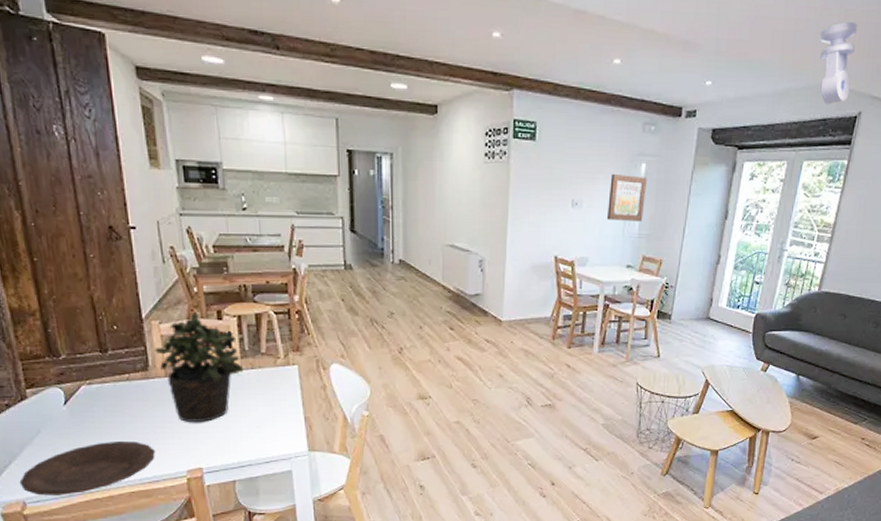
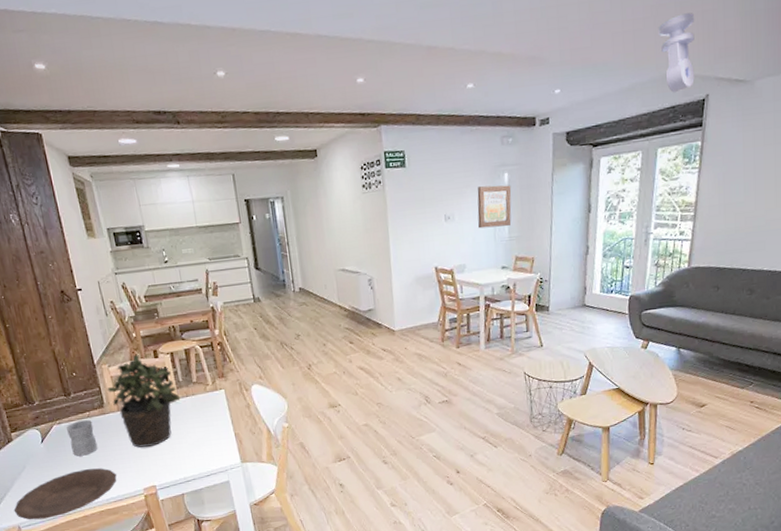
mug: none [98,383,136,425] -> present [66,420,98,457]

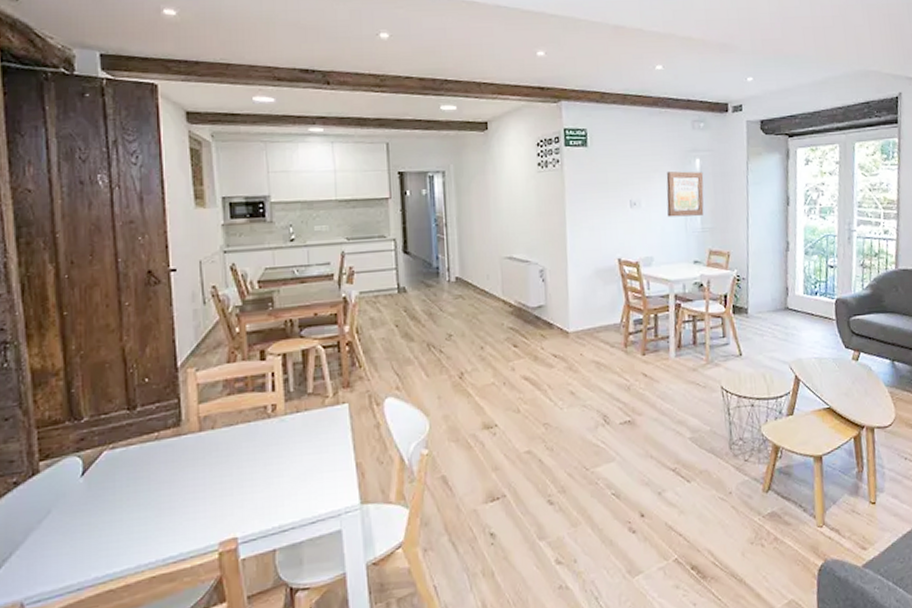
plate: present [13,468,117,520] -> none [19,512,183,593]
mug: present [66,420,98,457] -> none [122,443,163,496]
potted plant: present [107,354,181,448] -> none [189,355,288,483]
ceiling light: present [658,12,695,93] -> none [847,15,887,89]

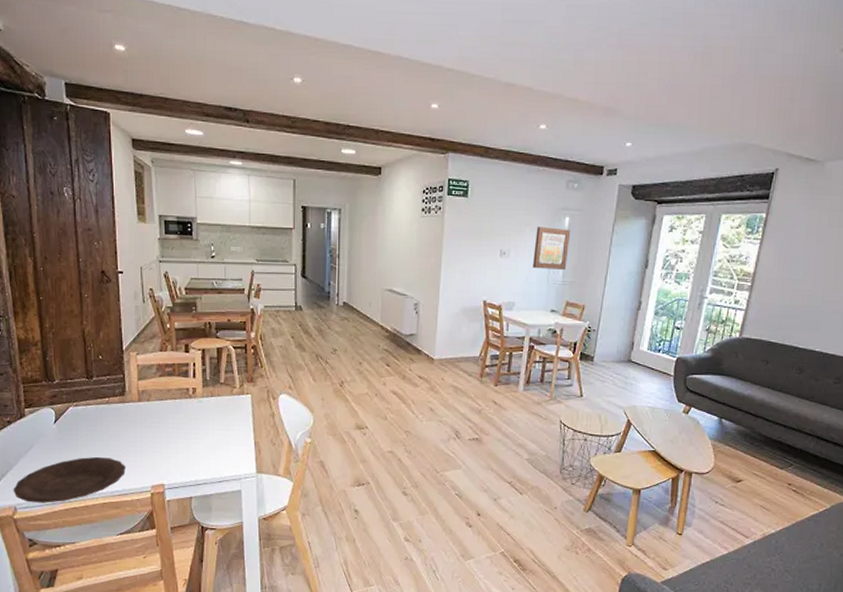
plate: none [19,512,183,593] -> present [13,457,125,503]

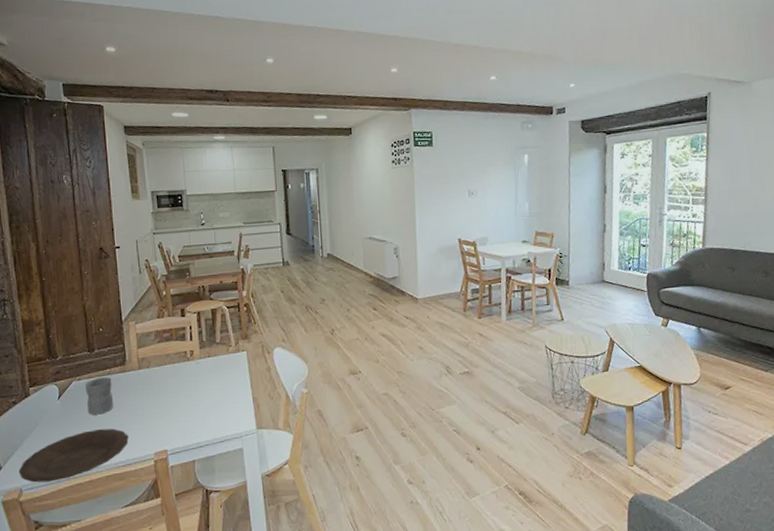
mug: none [83,406,112,443] -> present [85,377,114,415]
wall art: present [533,227,571,269] -> none [499,165,532,204]

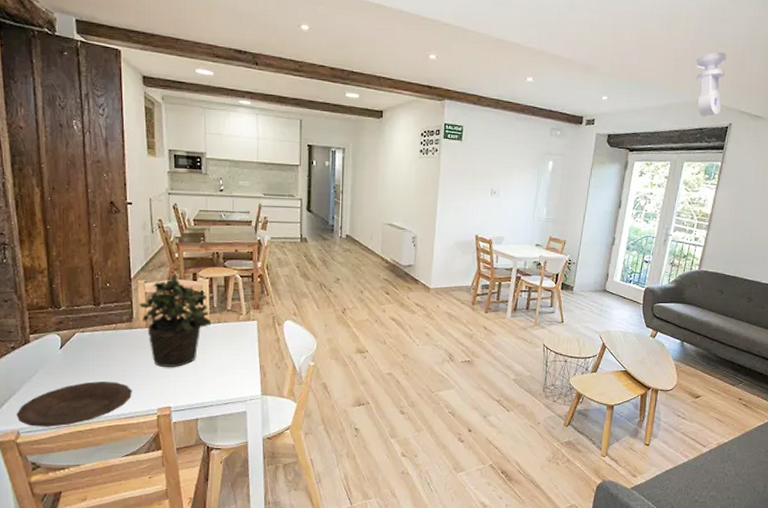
mug: present [85,377,114,415] -> none [90,332,118,368]
potted plant: none [131,312,202,408] -> present [139,274,212,367]
ceiling light: none [661,24,697,90] -> present [695,52,727,117]

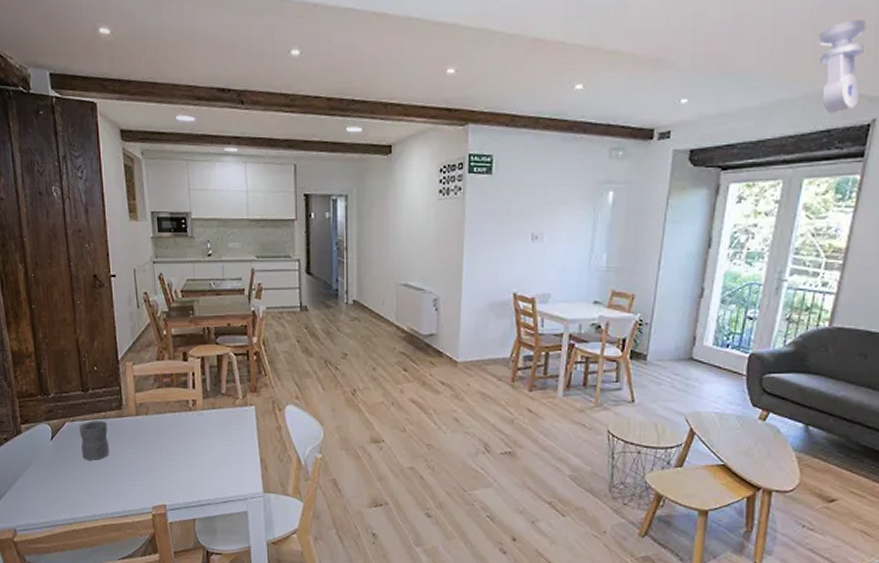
plate: present [16,381,132,427] -> none [12,476,125,525]
mug: none [90,332,118,368] -> present [79,421,110,460]
potted plant: present [139,274,212,367] -> none [128,354,206,460]

